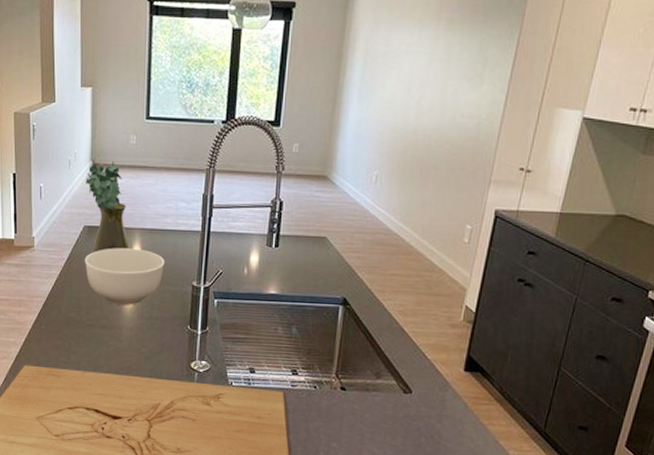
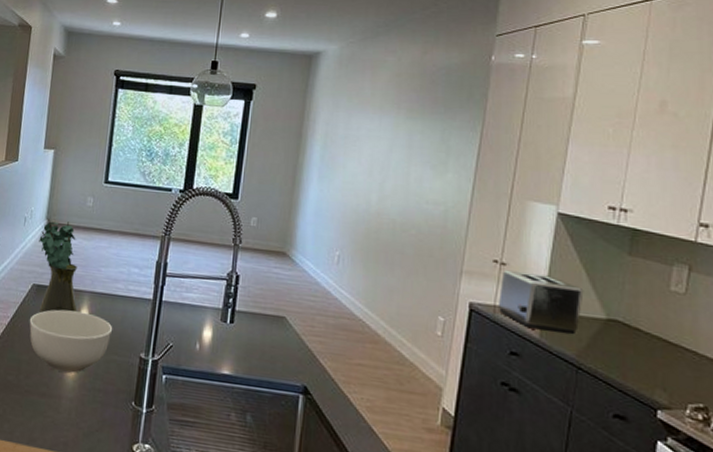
toaster: none [521,176,599,232] -> present [499,270,584,335]

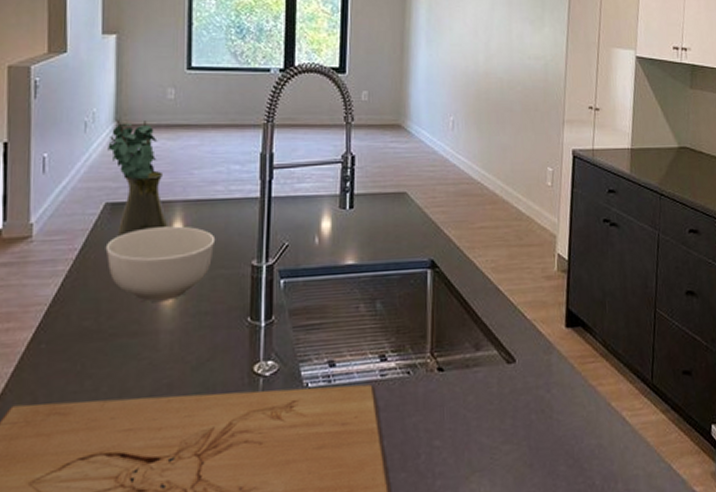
toaster: present [499,270,584,335] -> none [596,114,661,167]

